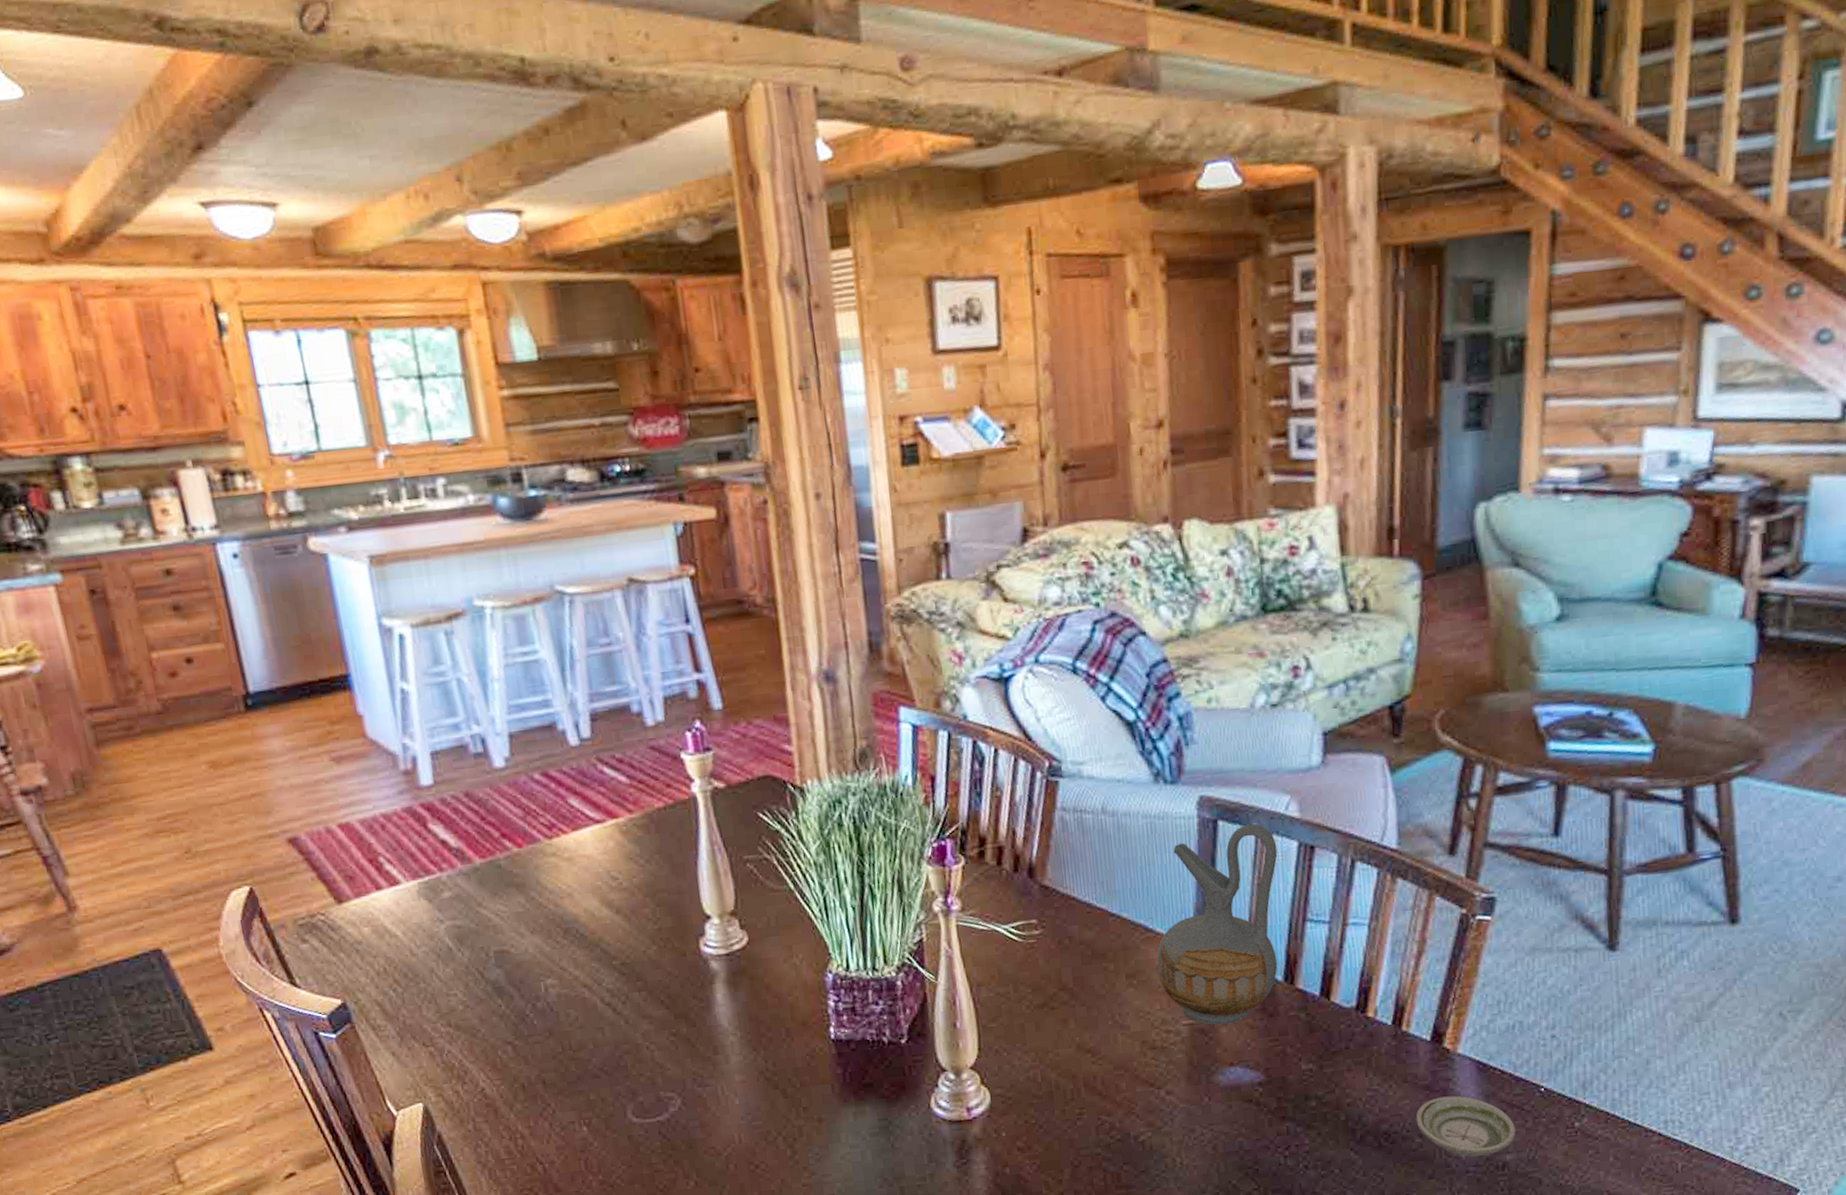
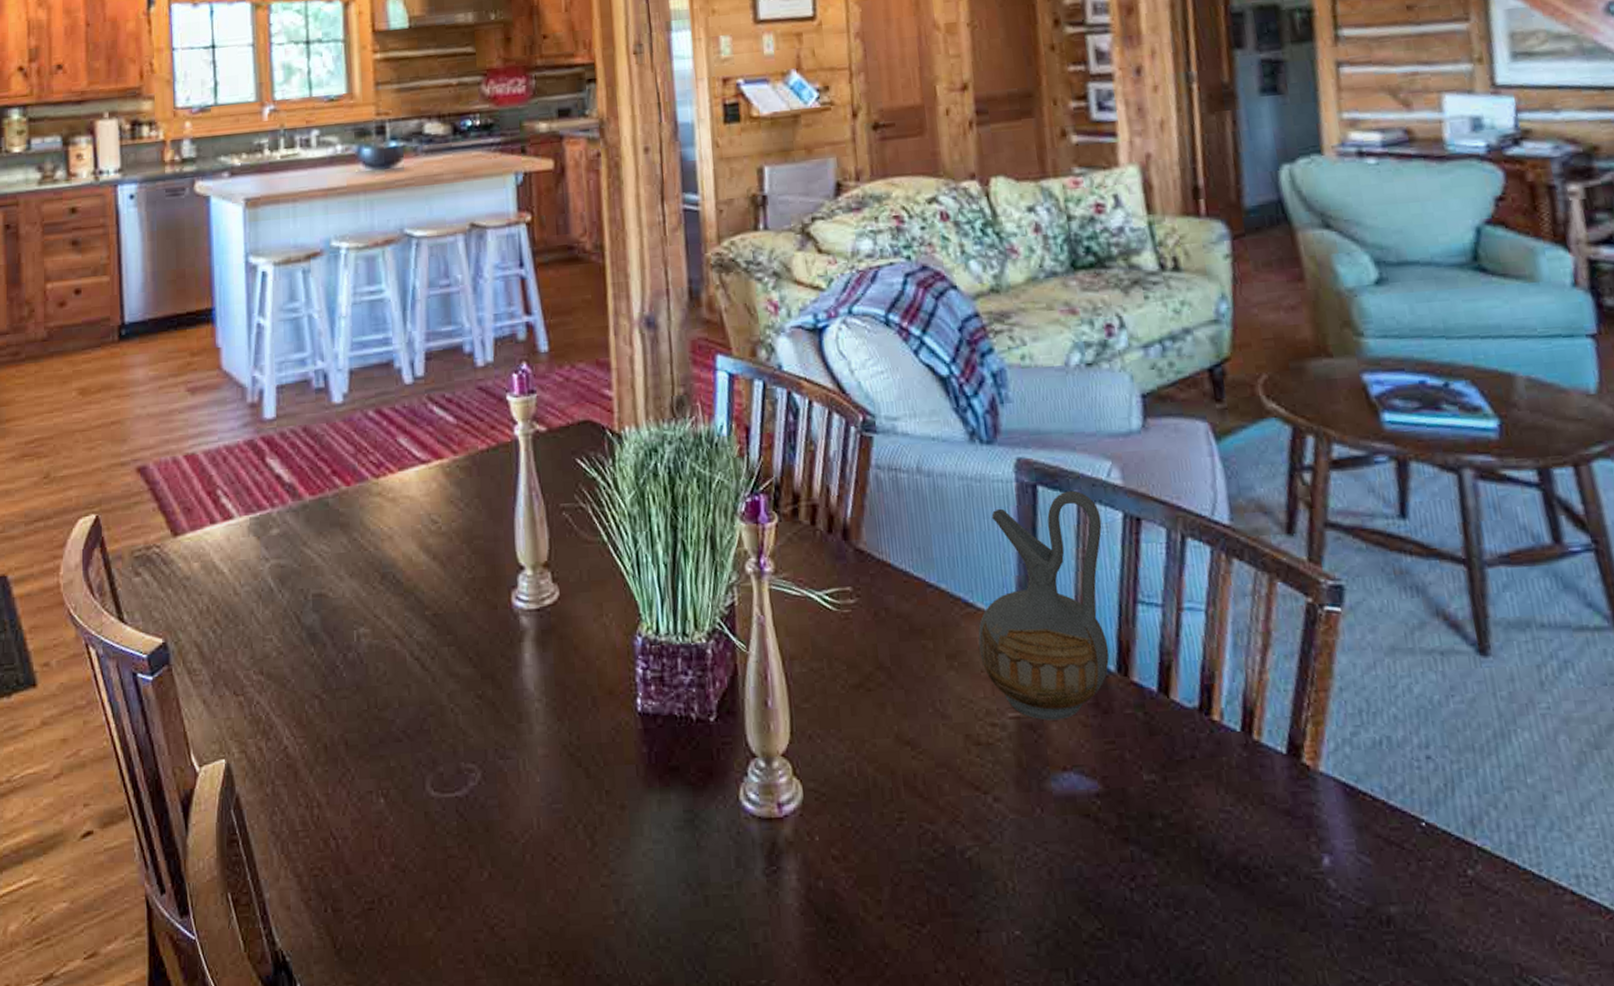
saucer: present [1415,1095,1516,1157] -> none [1278,825,1399,906]

